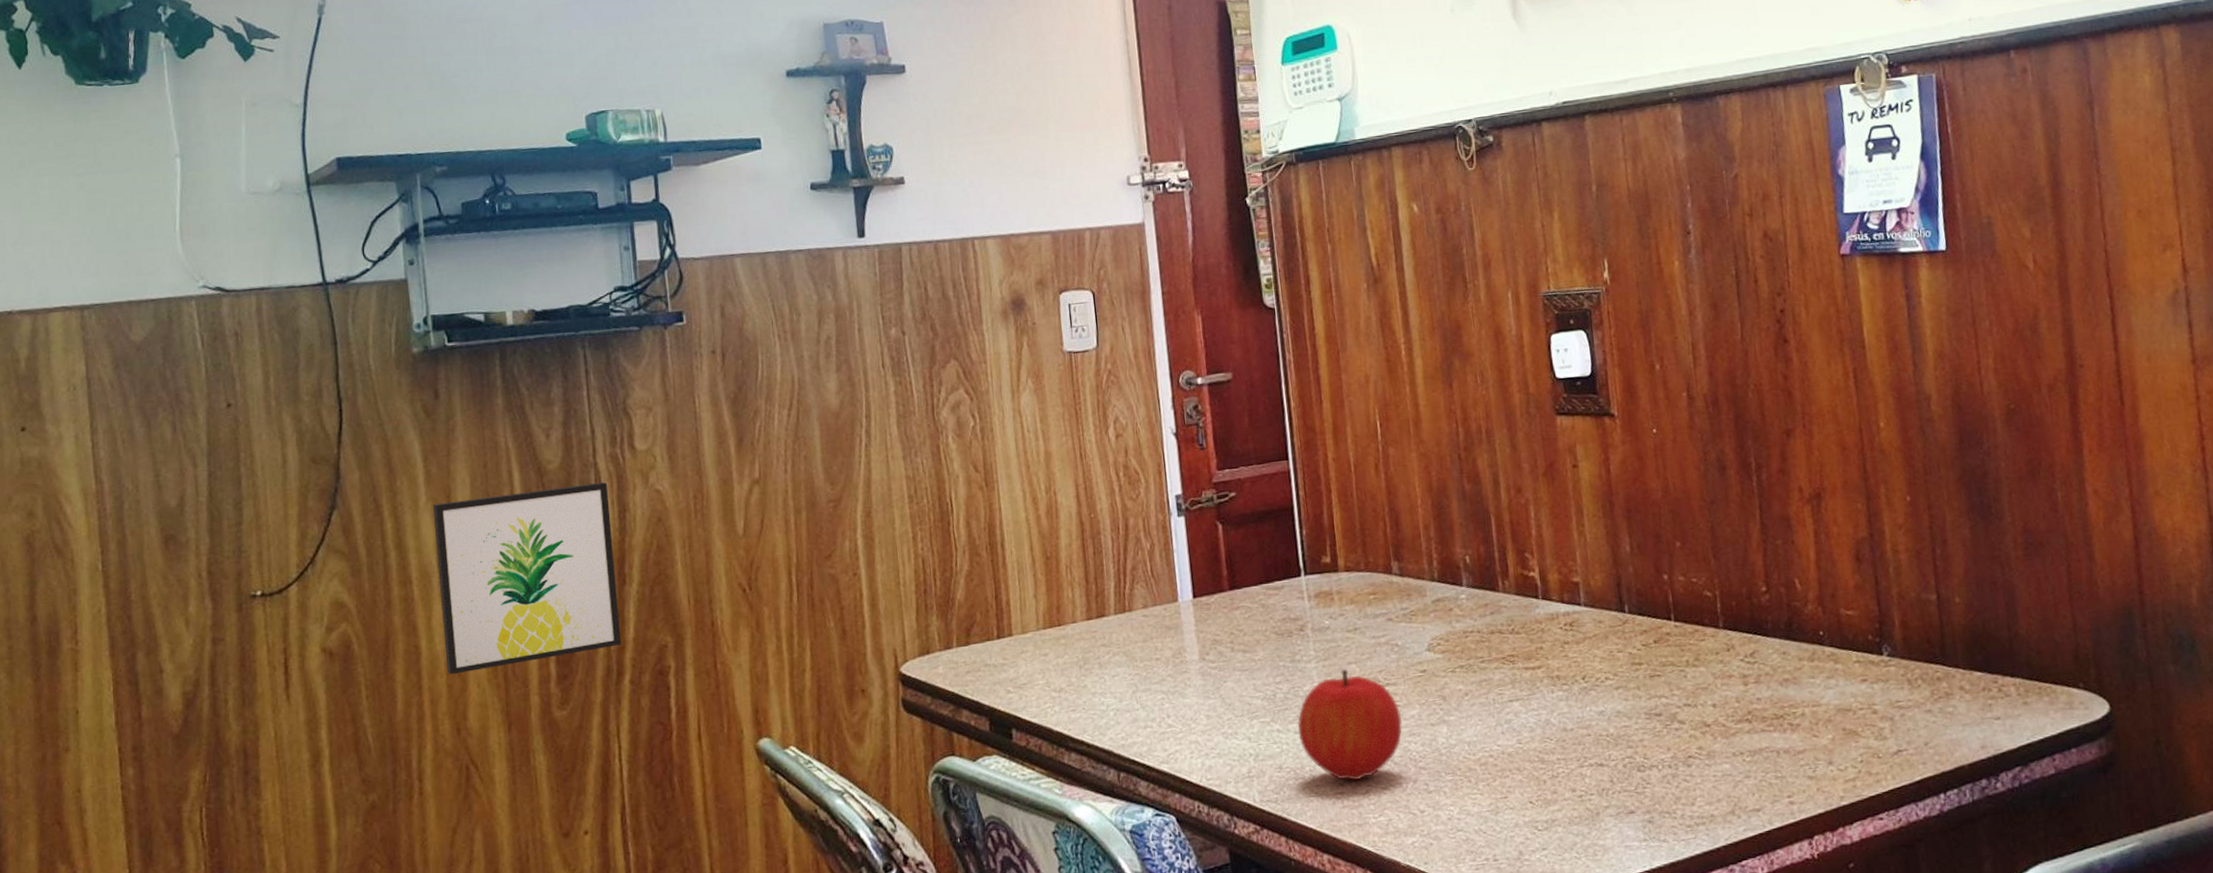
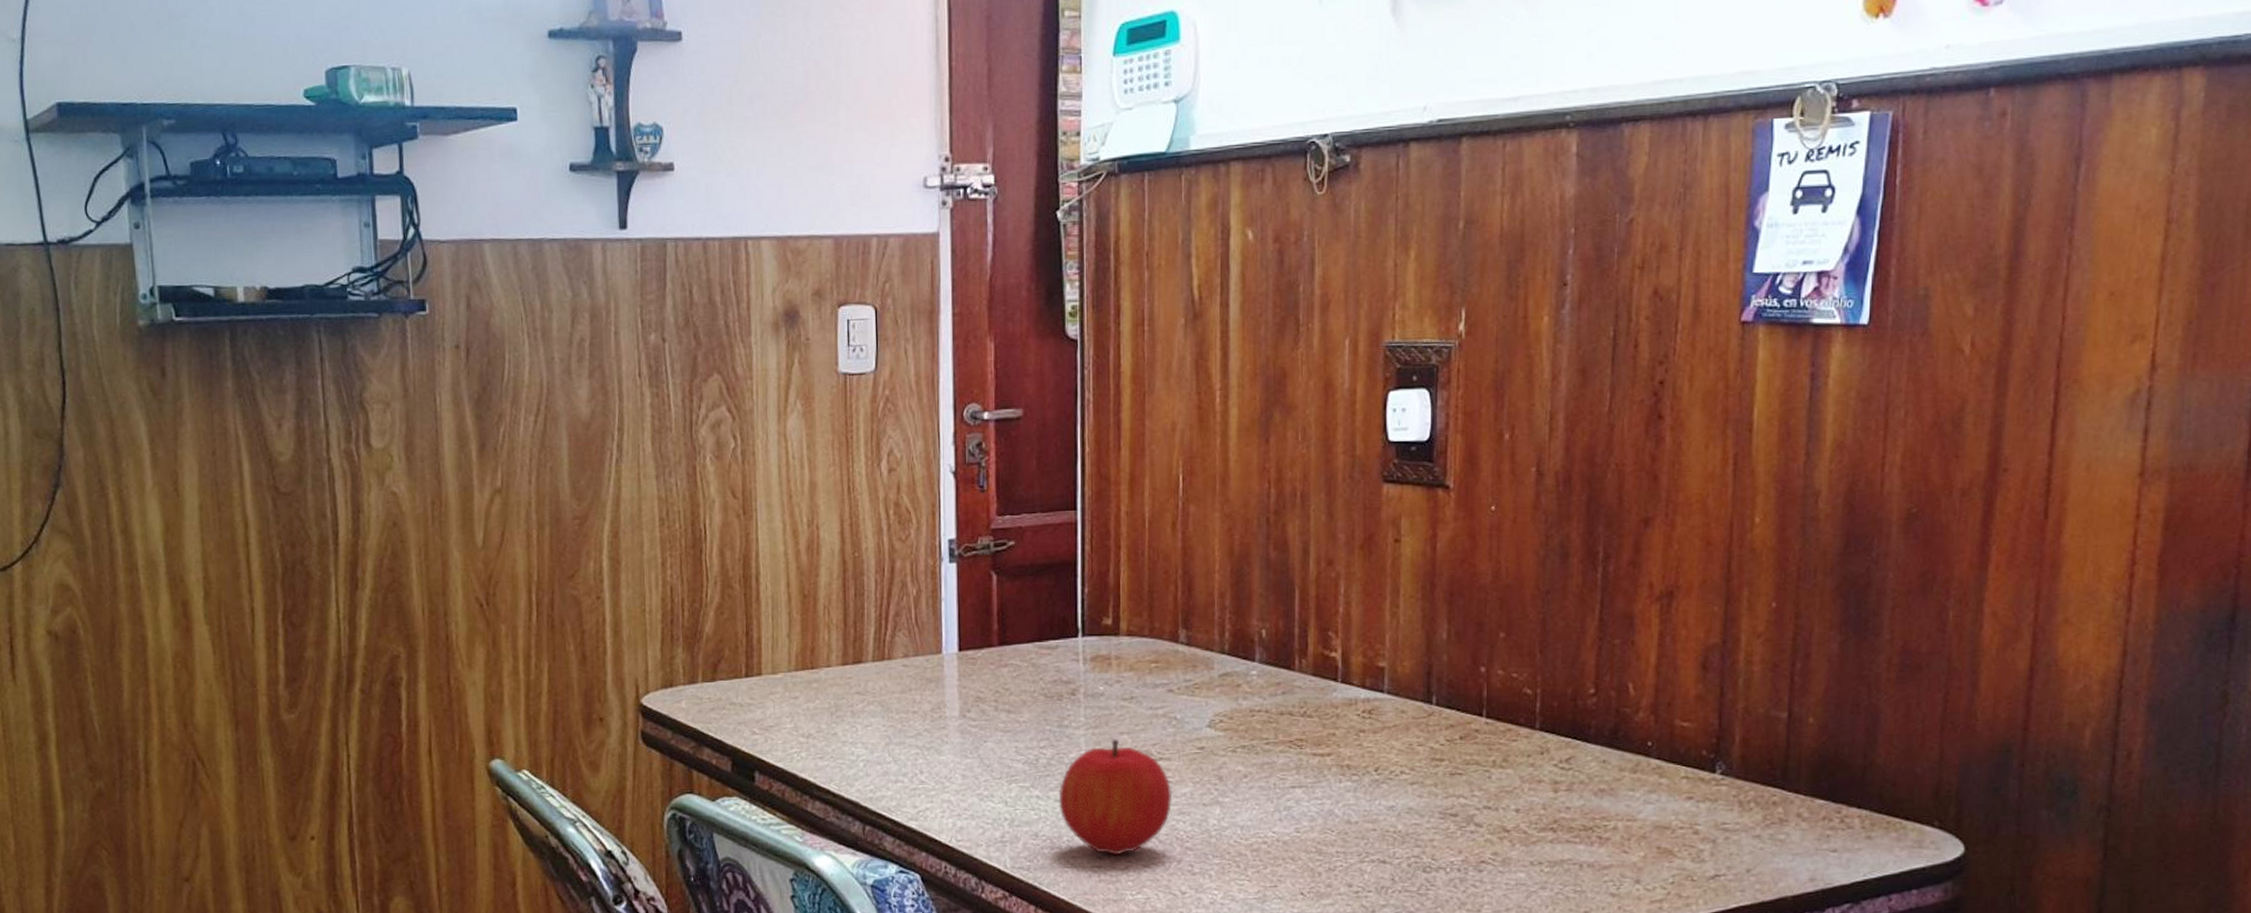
wall art: present [432,482,622,675] -> none [159,480,353,668]

